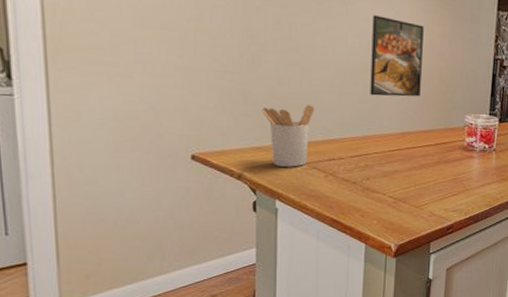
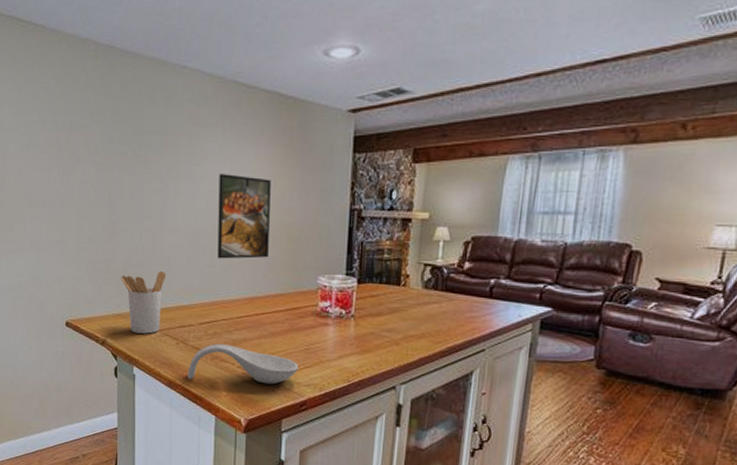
spoon rest: none [337,175,447,212] -> present [188,343,299,385]

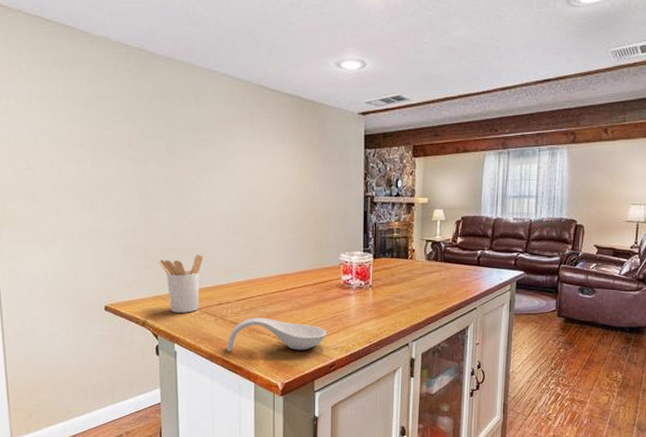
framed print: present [217,174,271,259] -> none [249,166,296,242]

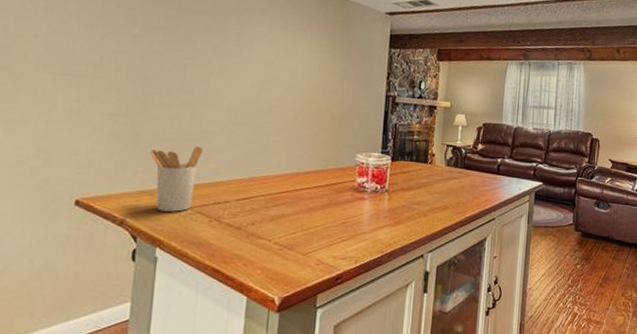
spoon rest: present [227,318,327,352] -> none [219,220,336,260]

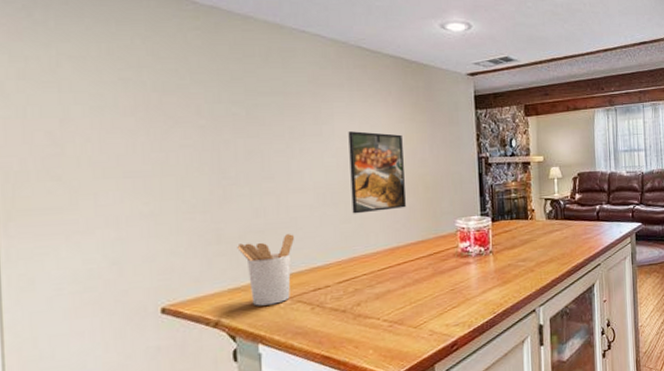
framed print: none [259,56,316,136] -> present [348,131,406,214]

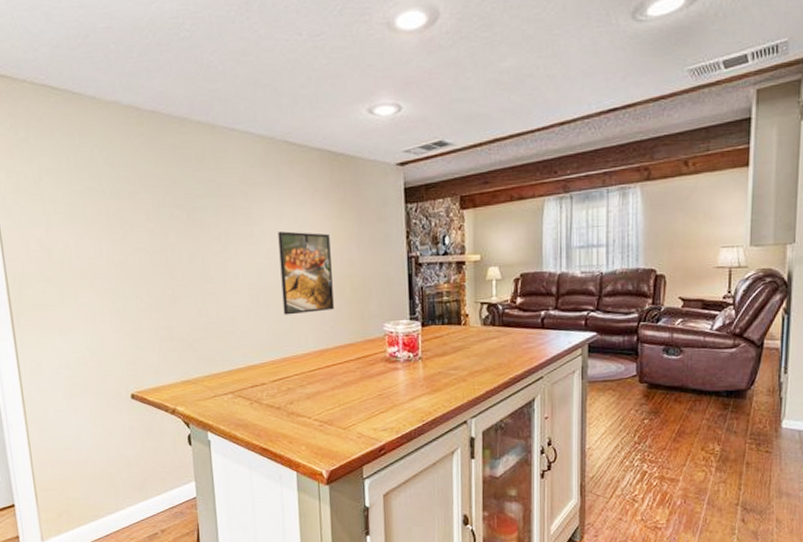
utensil holder: present [237,234,295,306] -> none [186,333,234,398]

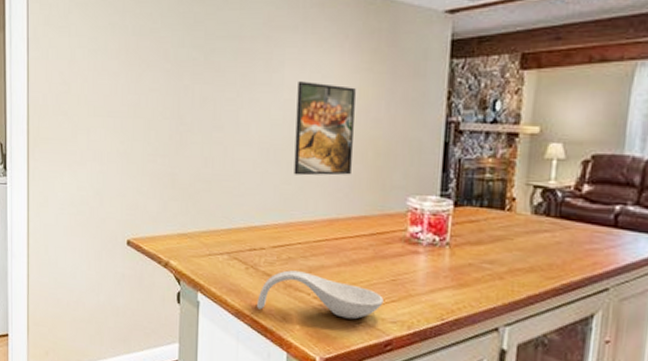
spoon rest: none [264,399,374,438] -> present [257,270,384,320]

